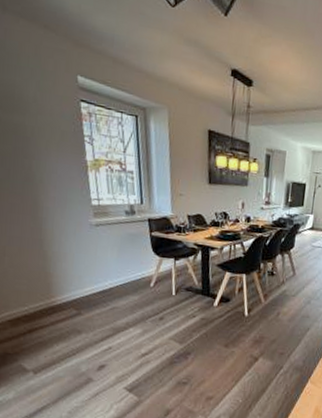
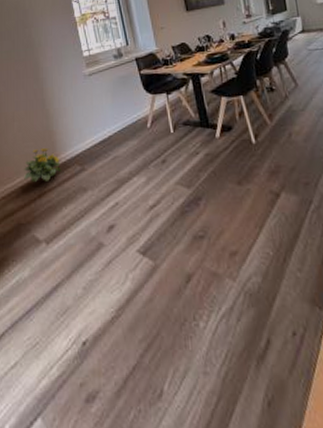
flowering plant: none [13,287,56,319] -> present [24,147,62,182]

